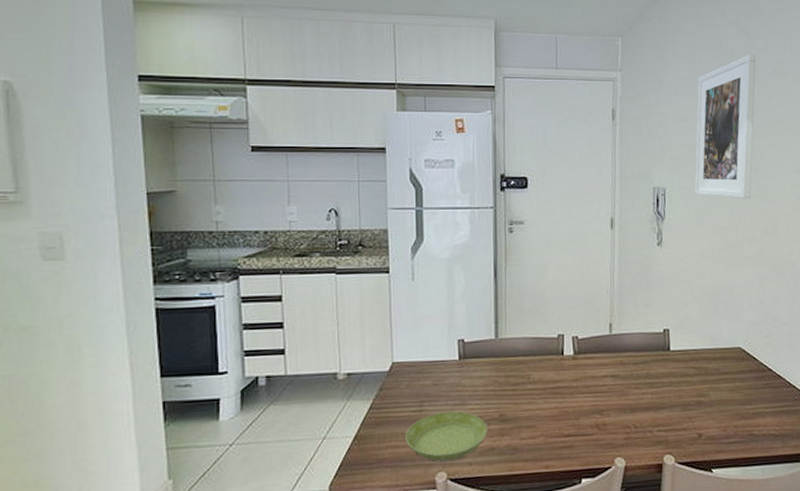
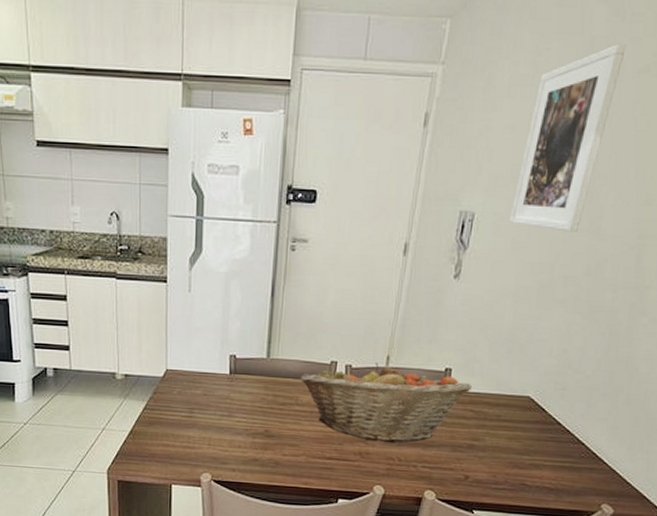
saucer: present [405,411,488,461] -> none [175,420,252,464]
fruit basket: none [529,331,689,411] -> present [300,362,472,443]

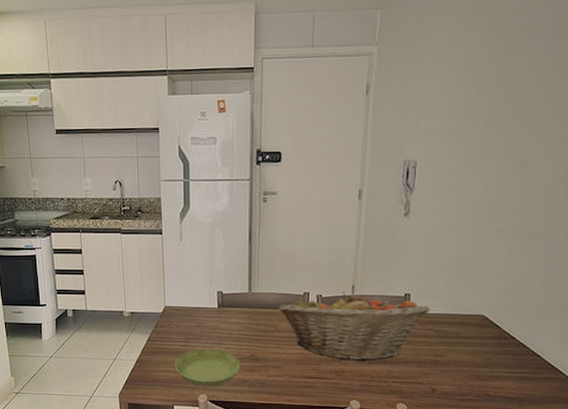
saucer: none [175,420,252,464] -> present [175,348,240,386]
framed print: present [509,43,627,232] -> none [447,15,532,171]

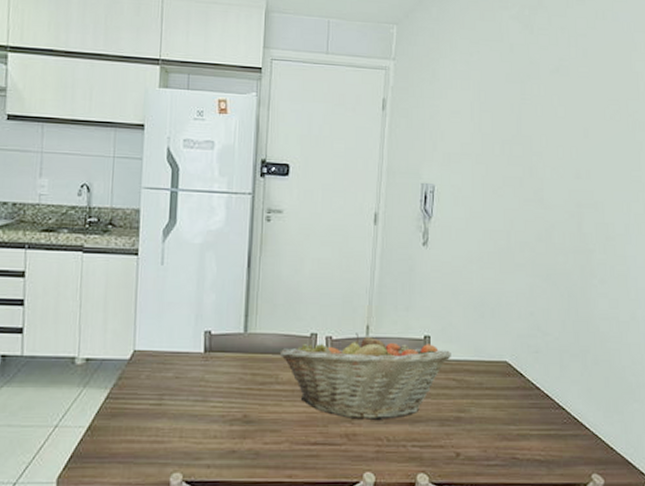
saucer: present [175,348,240,386] -> none [141,408,229,461]

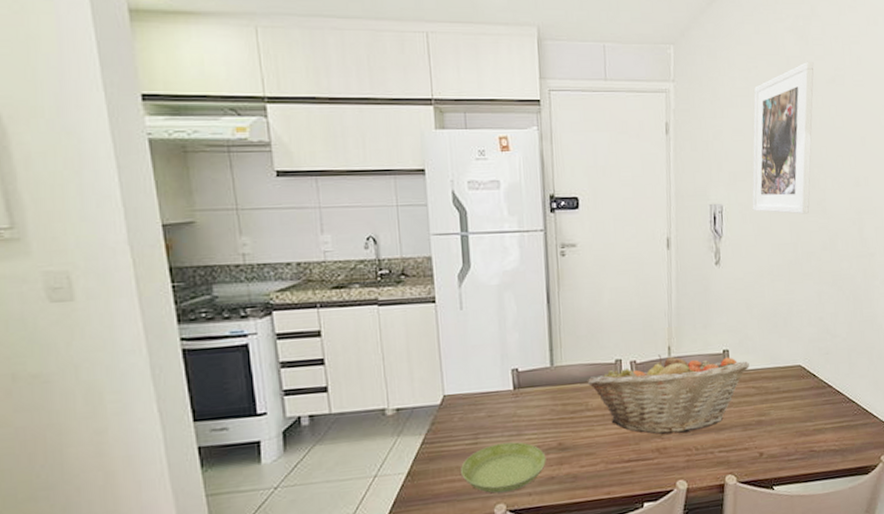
saucer: none [141,408,229,461] -> present [461,442,546,494]
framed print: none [465,49,538,202] -> present [752,61,814,214]

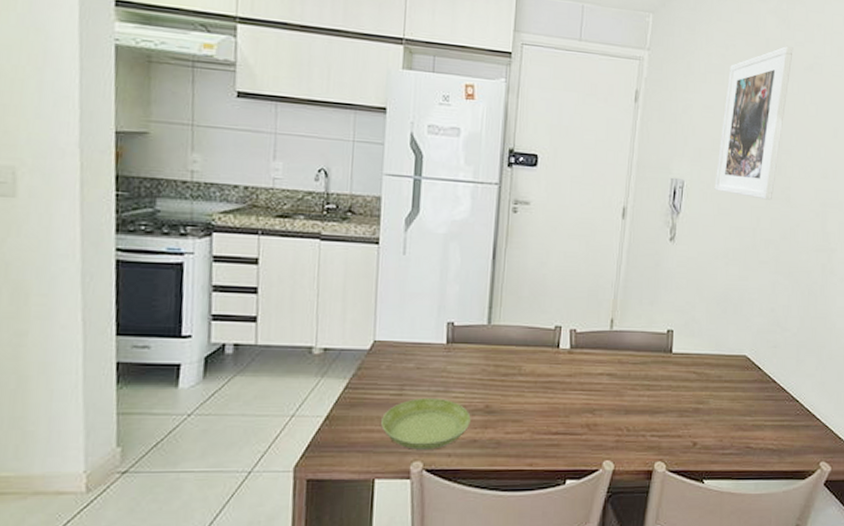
fruit basket: present [587,354,749,435] -> none [523,326,693,412]

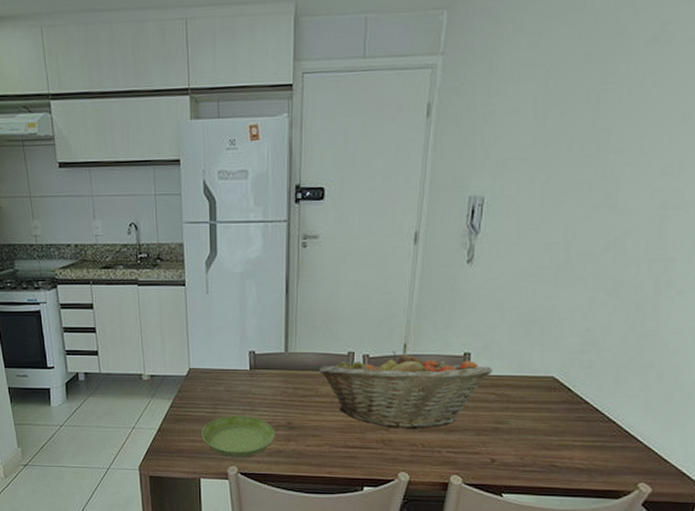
fruit basket: none [523,326,693,412] -> present [318,351,492,430]
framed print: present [714,45,793,200] -> none [520,15,632,209]

